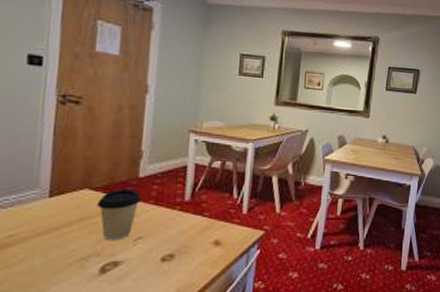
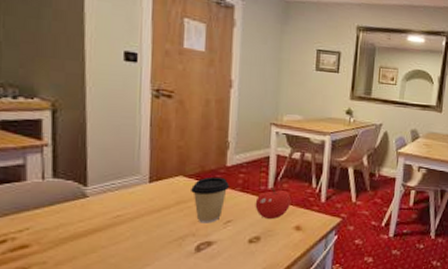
fruit: none [169,200,210,233] -> present [255,188,292,218]

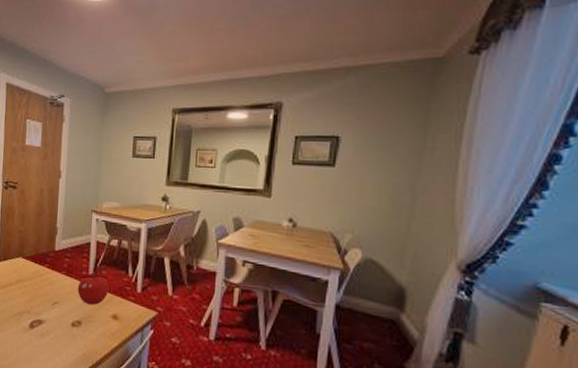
coffee cup: present [191,176,230,223] -> none [28,259,58,303]

